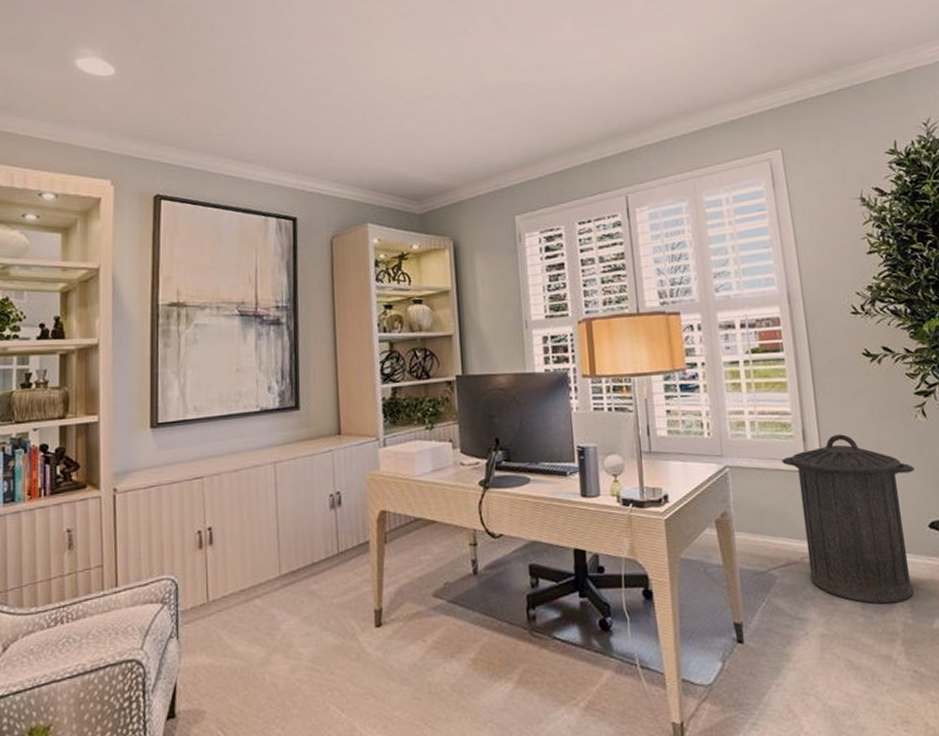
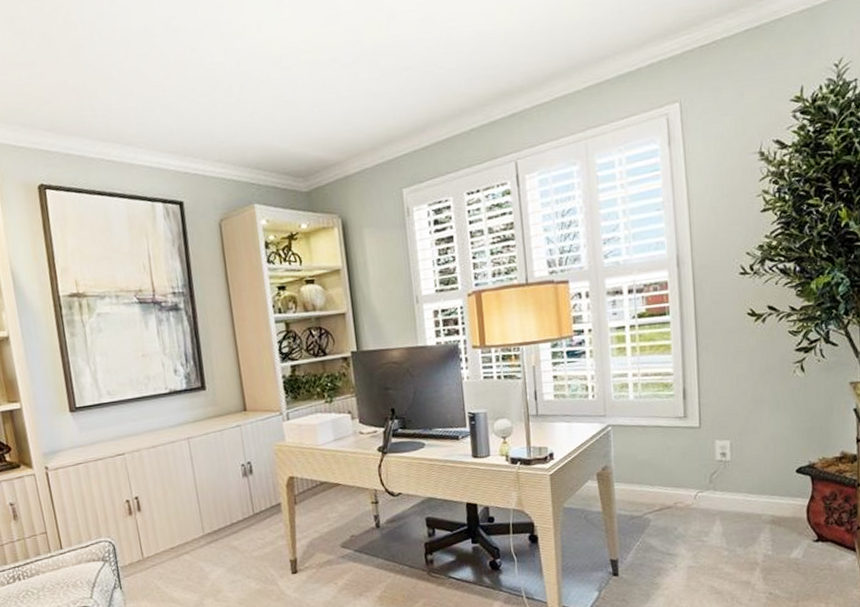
trash can: present [782,434,915,604] -> none [662,391,788,540]

